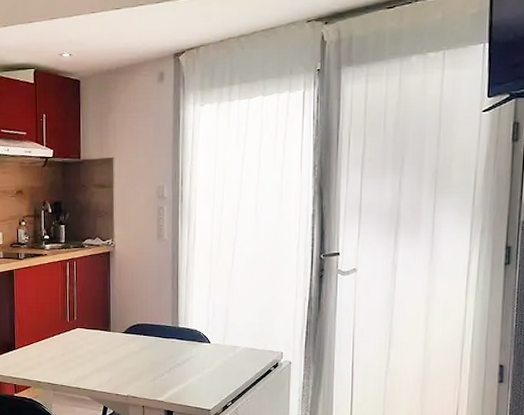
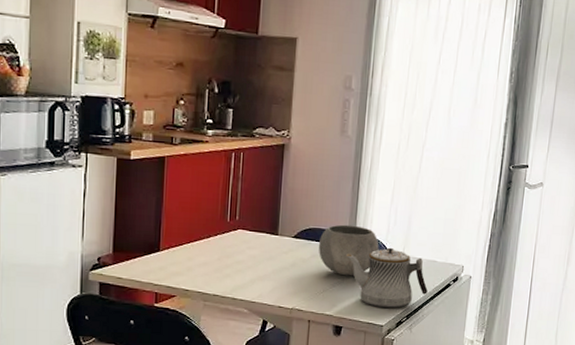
bowl: none [147,319,201,365] -> present [319,224,379,276]
teapot: none [171,338,250,394] -> present [346,247,428,309]

